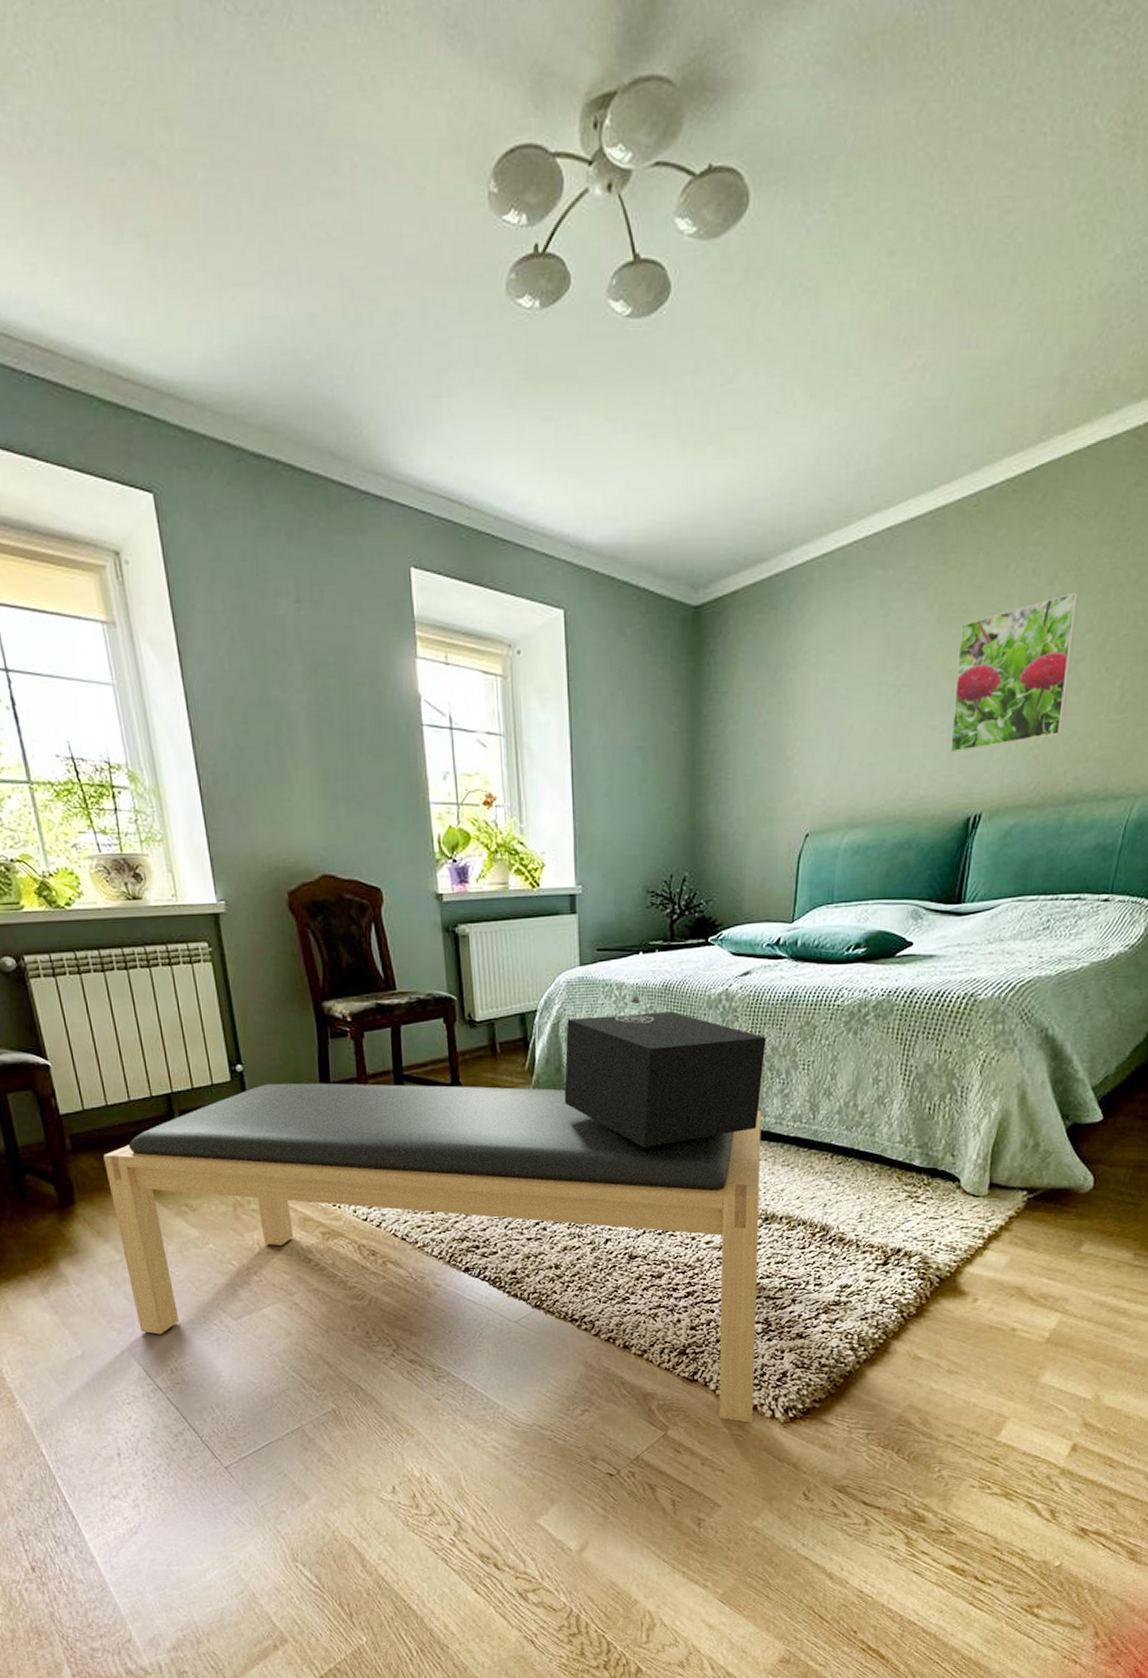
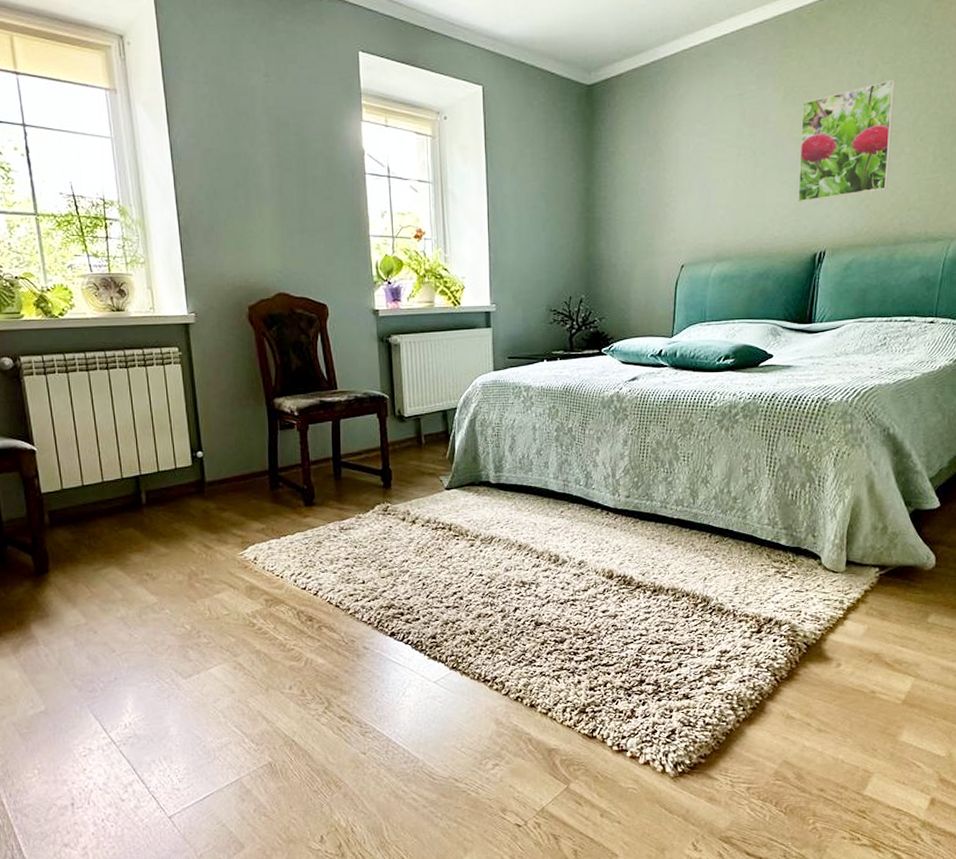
bench: present [103,1083,761,1423] -> none [77,467,649,777]
decorative box: present [564,992,766,1148] -> none [479,393,652,527]

